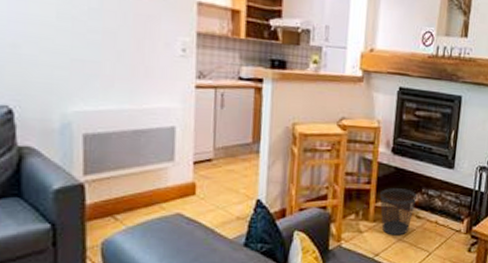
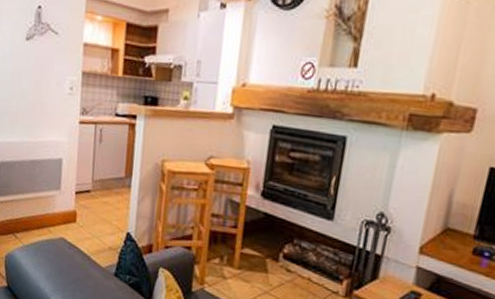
wastebasket: present [380,188,418,236] -> none [246,234,289,288]

